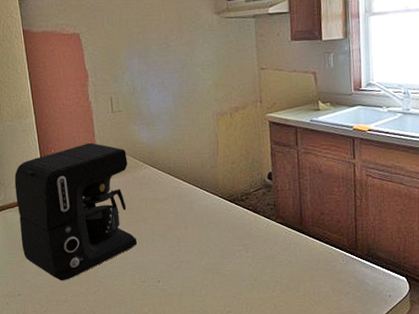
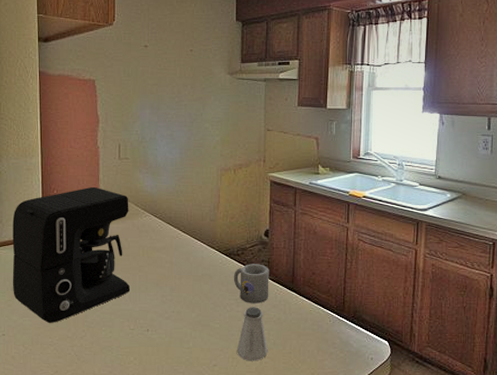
mug: none [239,208,278,248] -> present [233,264,269,304]
saltshaker: none [250,251,282,306] -> present [237,307,268,361]

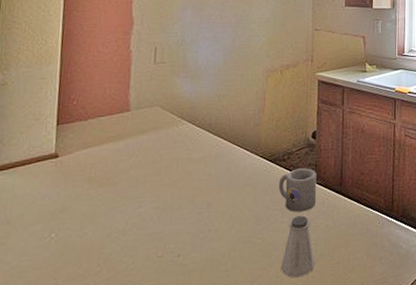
coffee maker: present [12,186,130,324] -> none [9,94,164,262]

